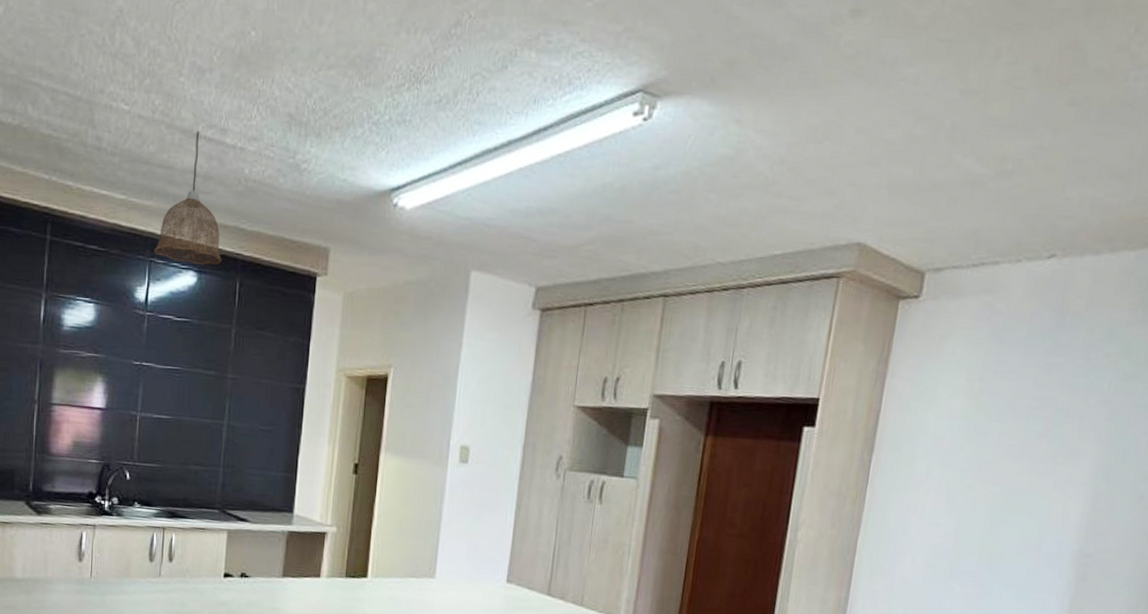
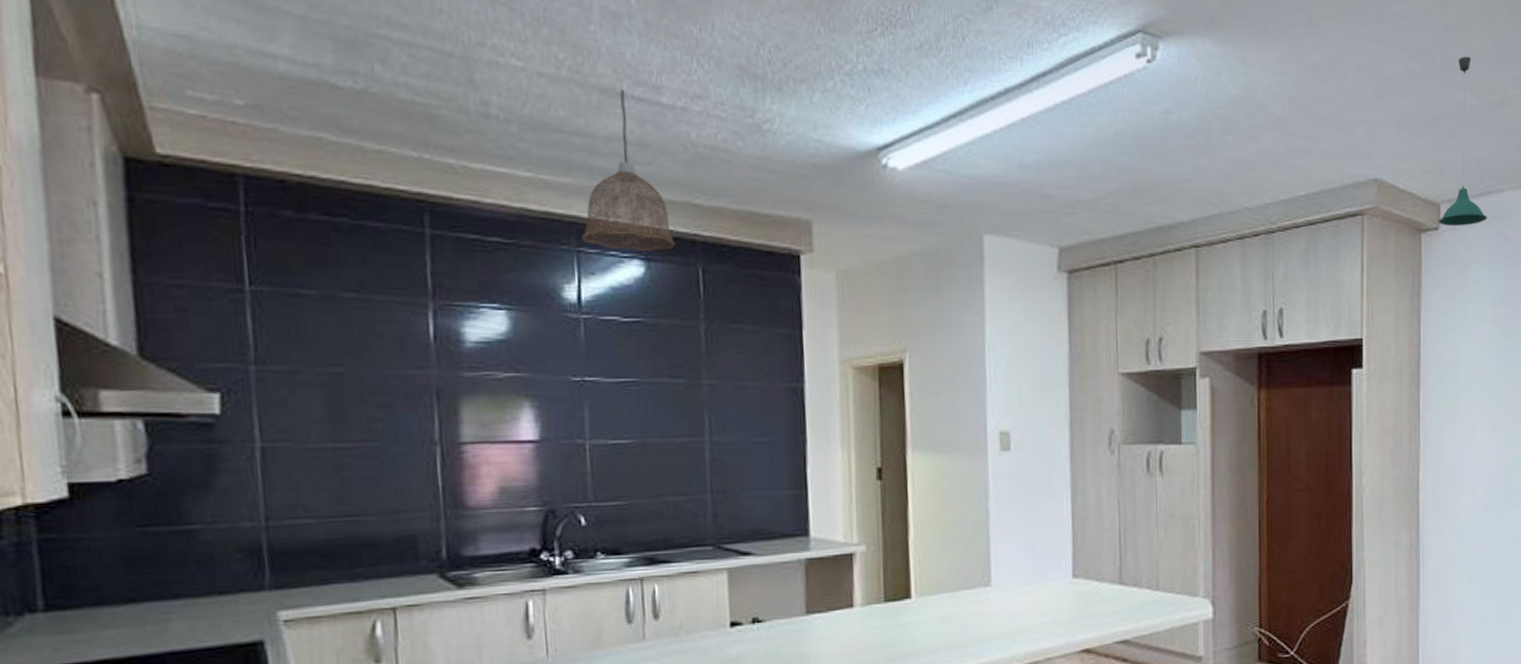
pendant light: none [920,122,986,296] -> present [1438,56,1487,226]

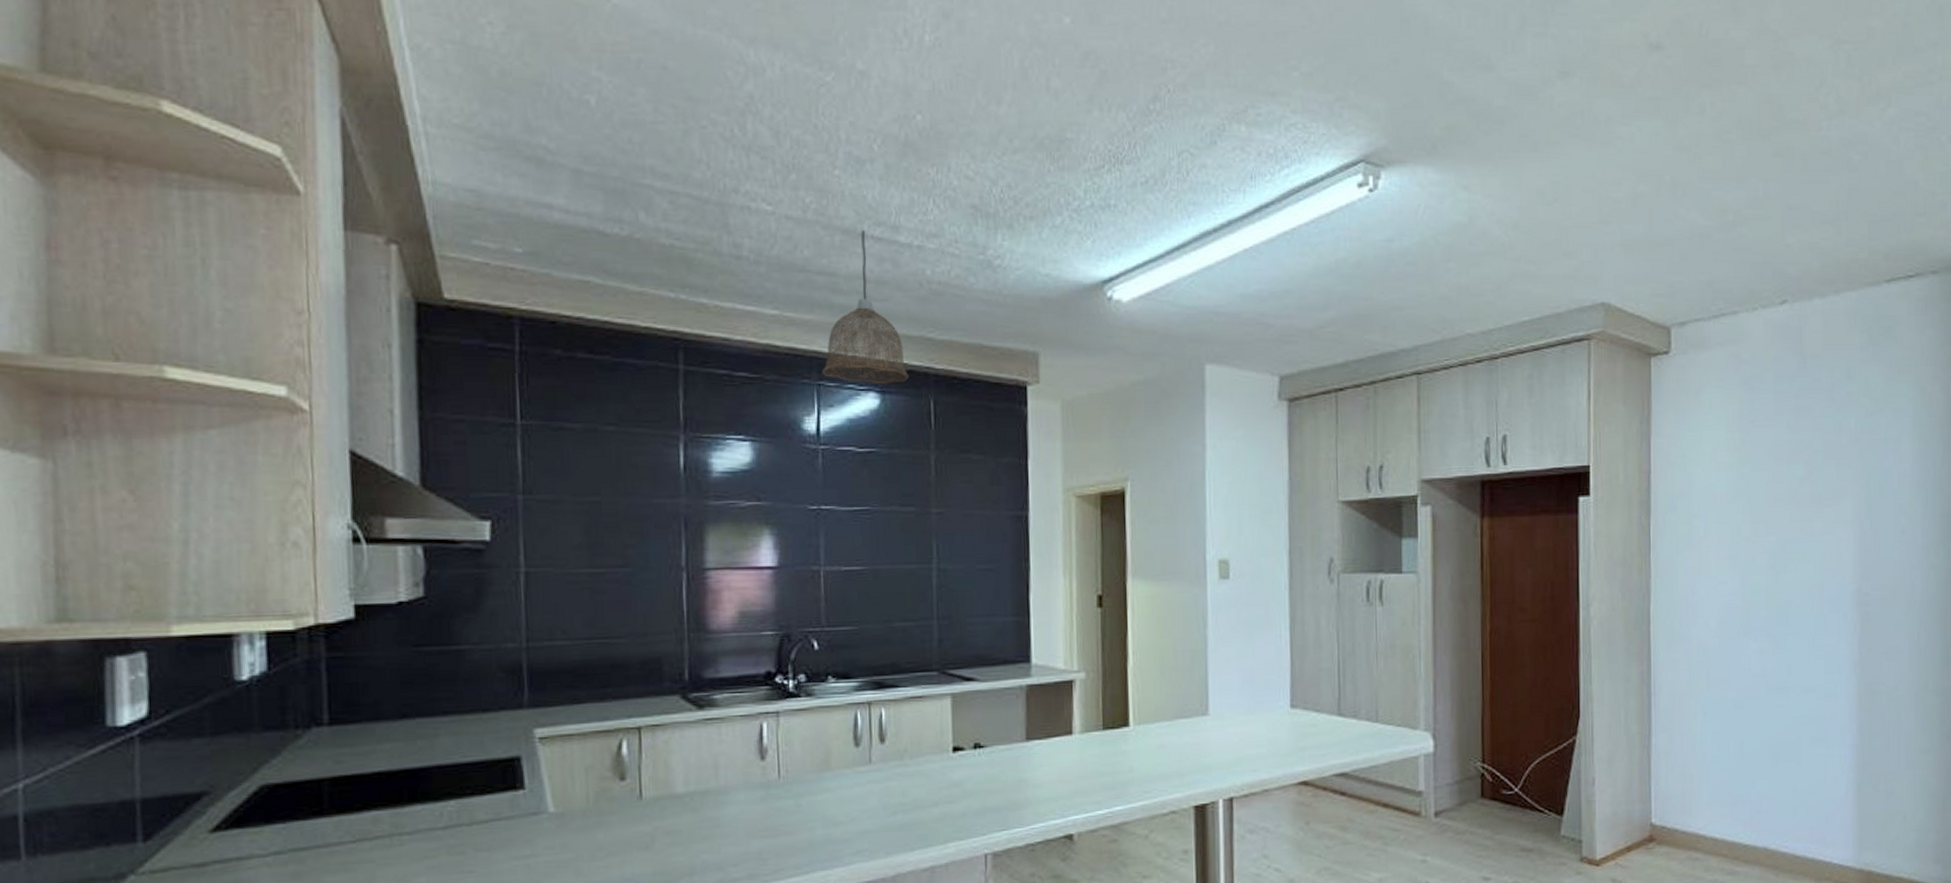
pendant light: present [1438,56,1487,226] -> none [1669,177,1721,349]

